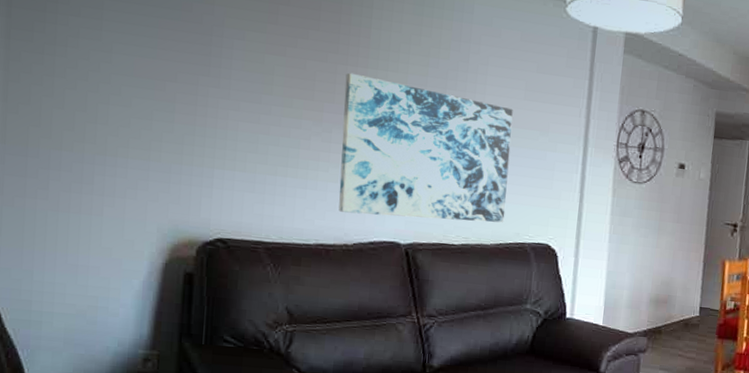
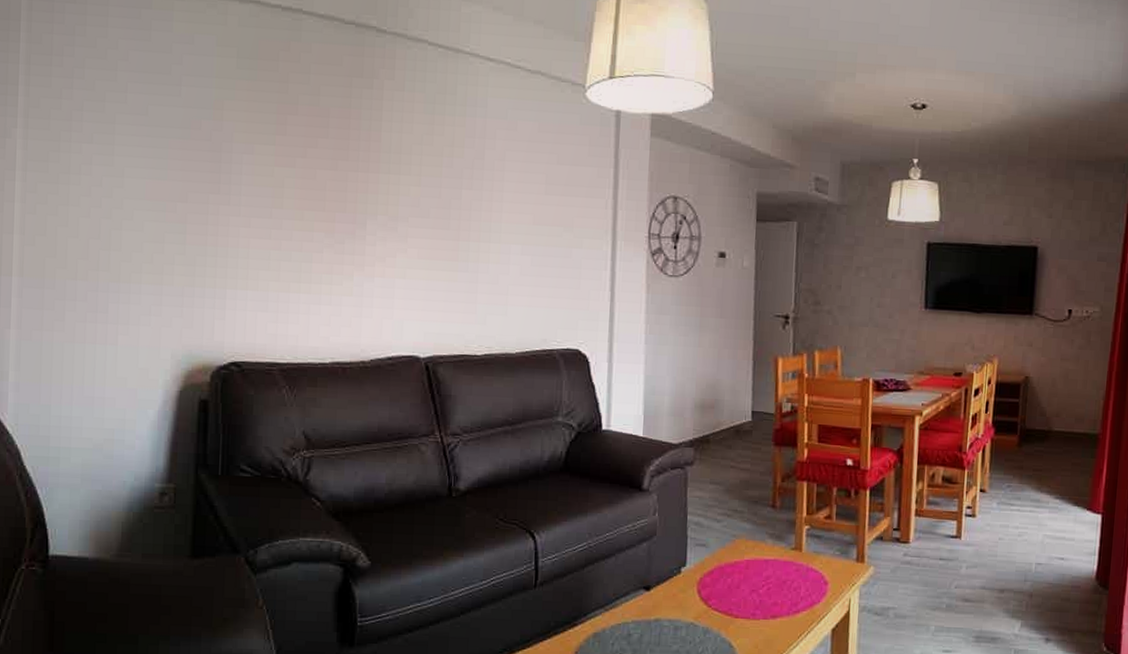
wall art: present [338,72,513,223] -> none [354,179,534,329]

